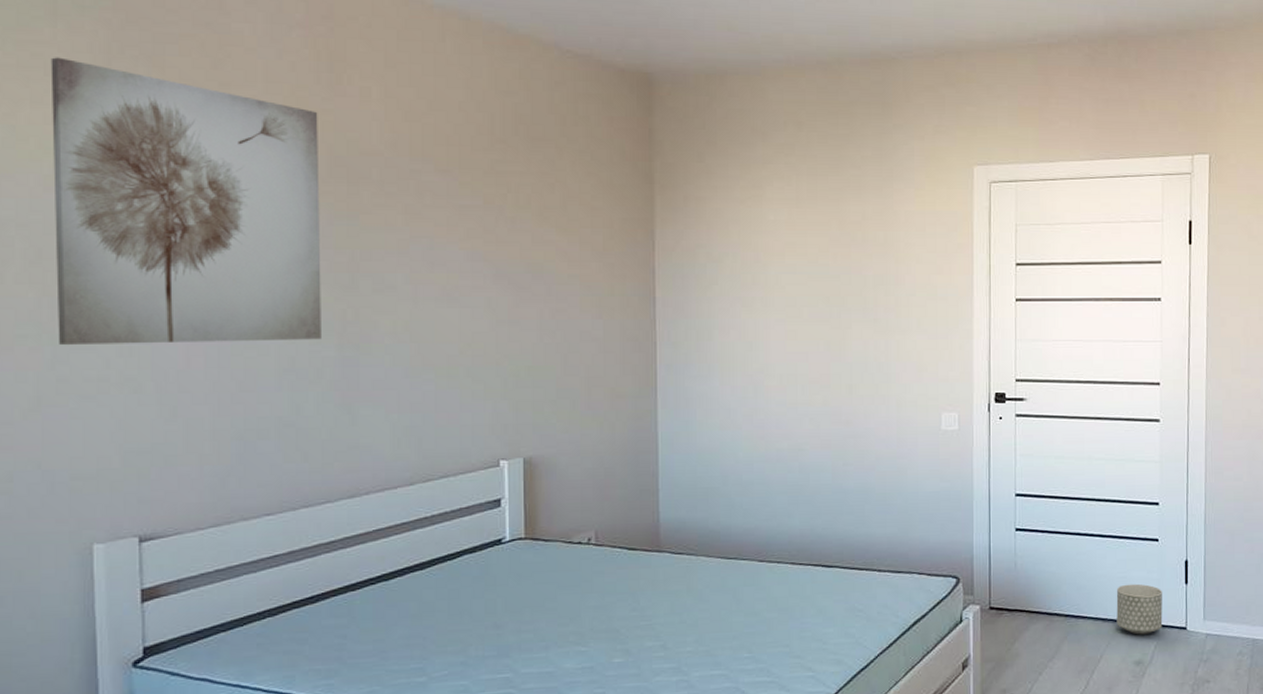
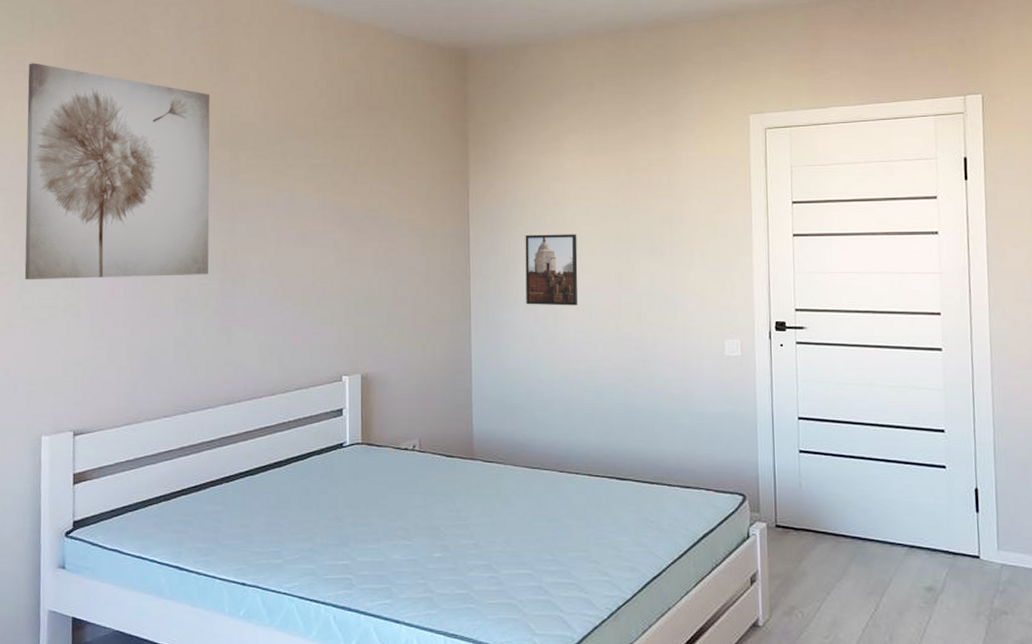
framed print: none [721,295,782,377] -> present [525,234,578,306]
planter: present [1116,583,1163,635] -> none [903,509,954,561]

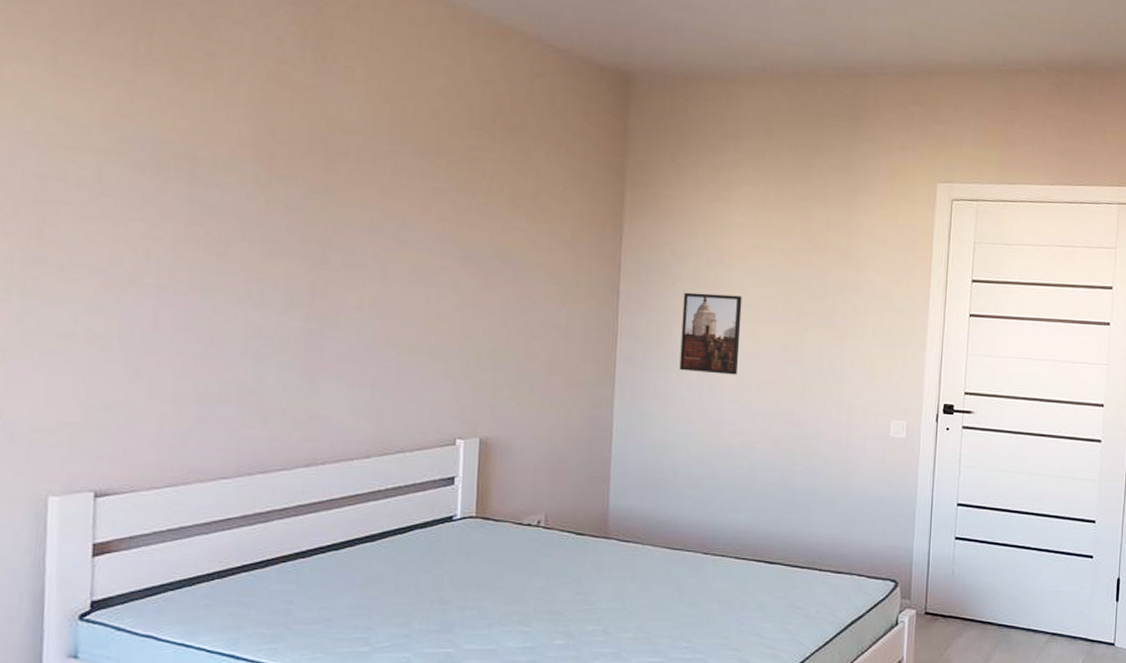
wall art: present [24,63,210,279] -> none [28,16,301,310]

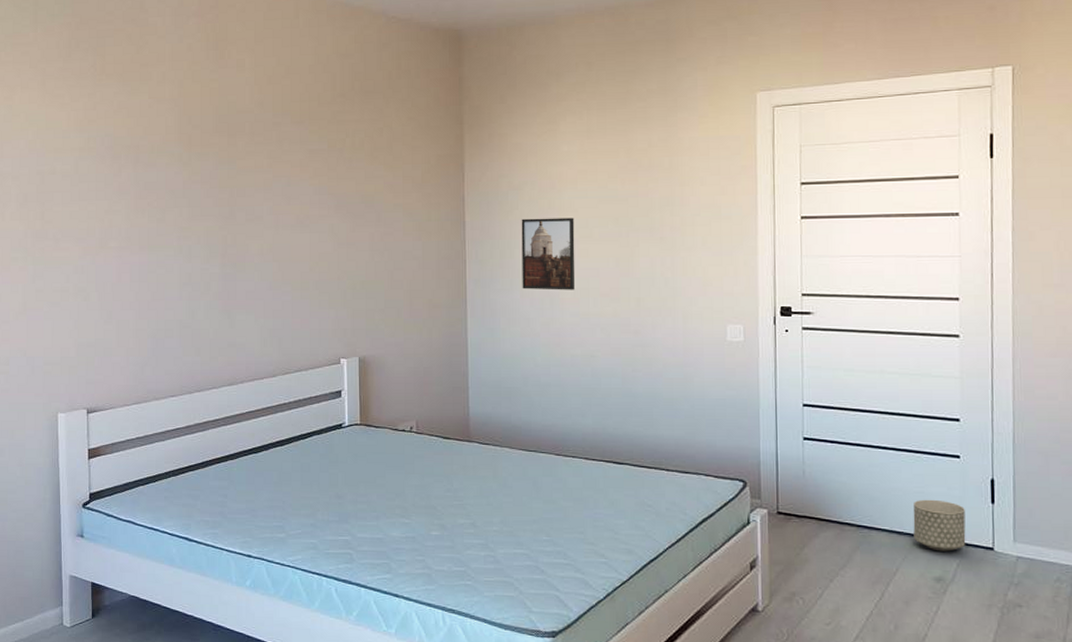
planter: none [1047,598,1093,648] -> present [913,499,966,552]

